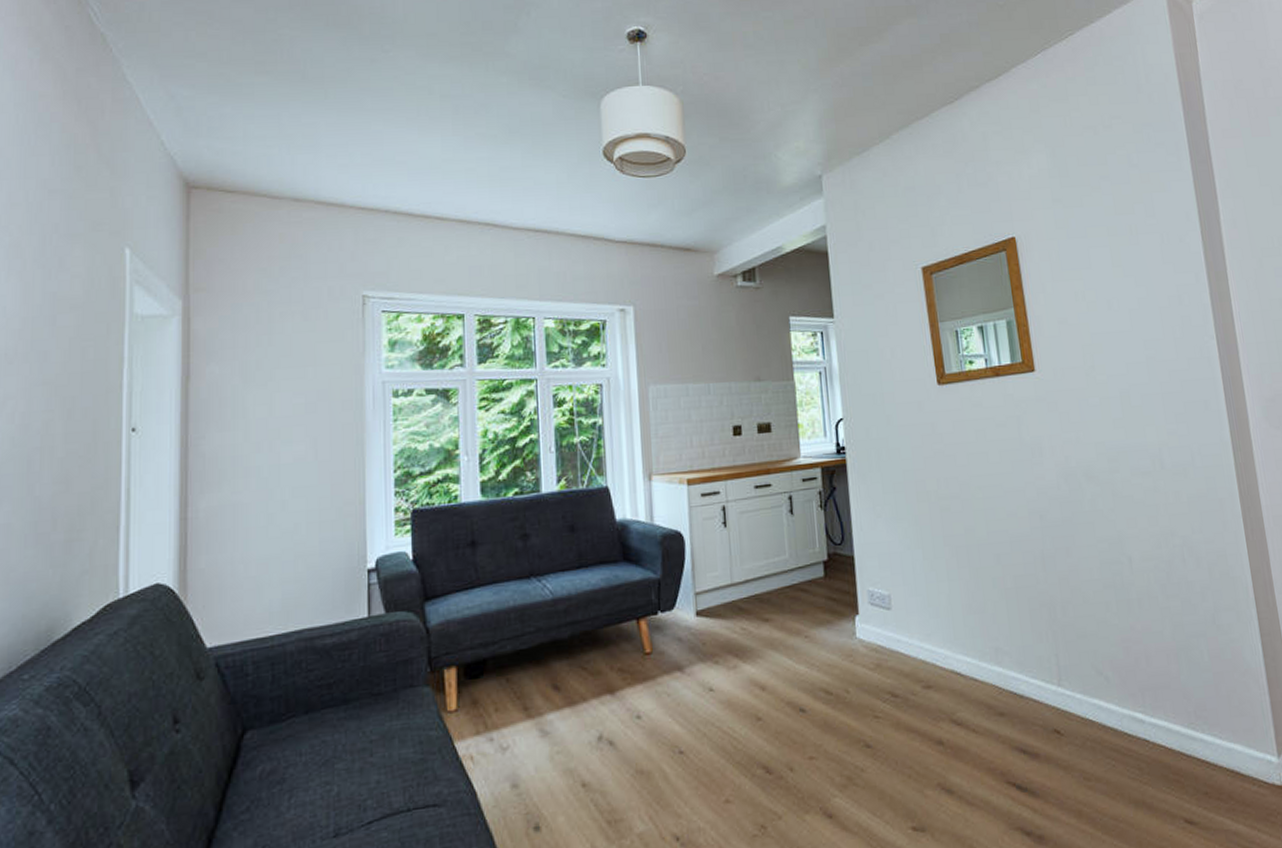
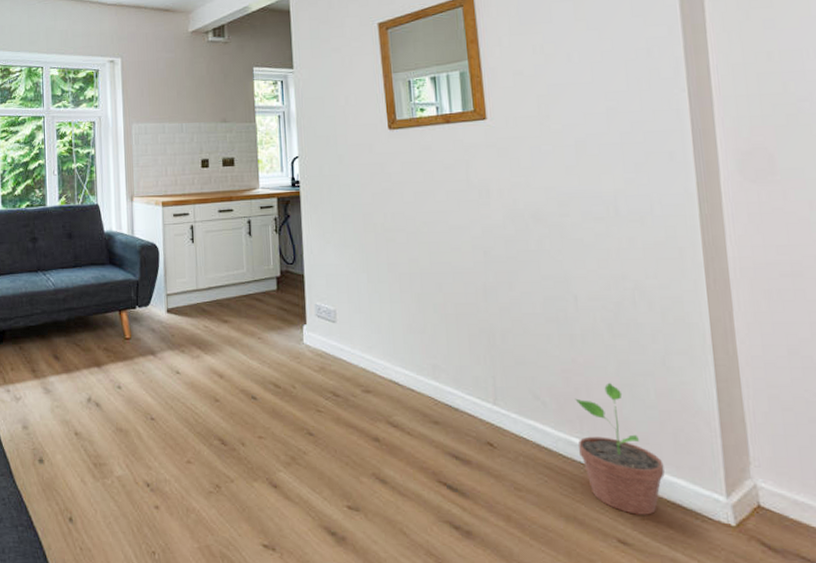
potted plant: none [1136,648,1223,789] -> present [575,382,665,515]

